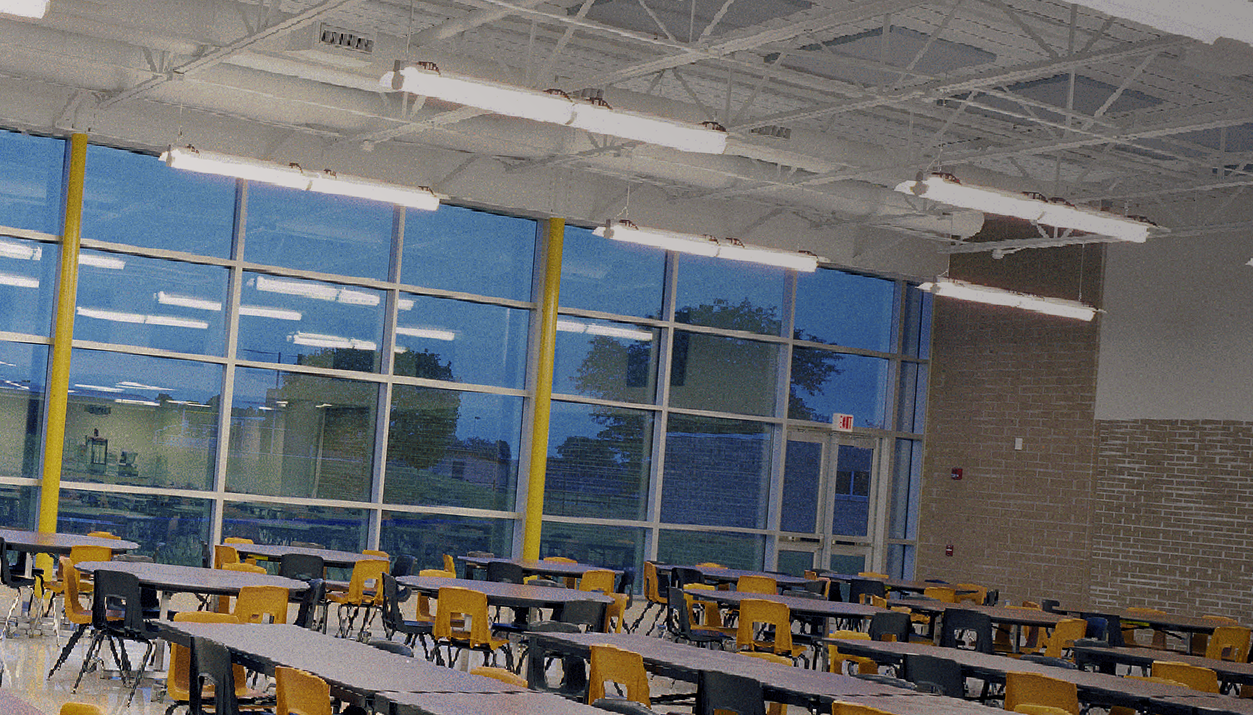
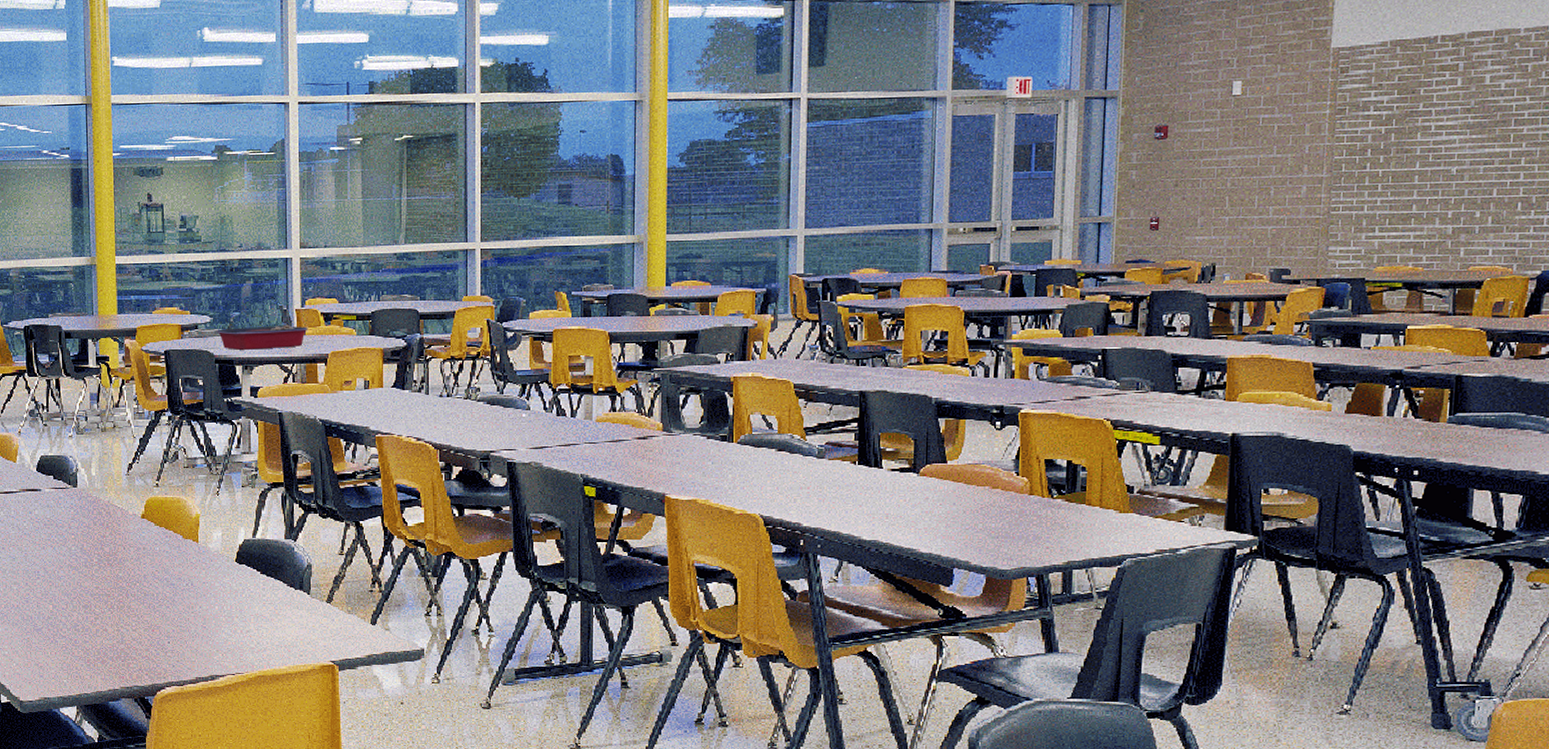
tray: none [143,556,225,579] -> present [217,324,308,350]

